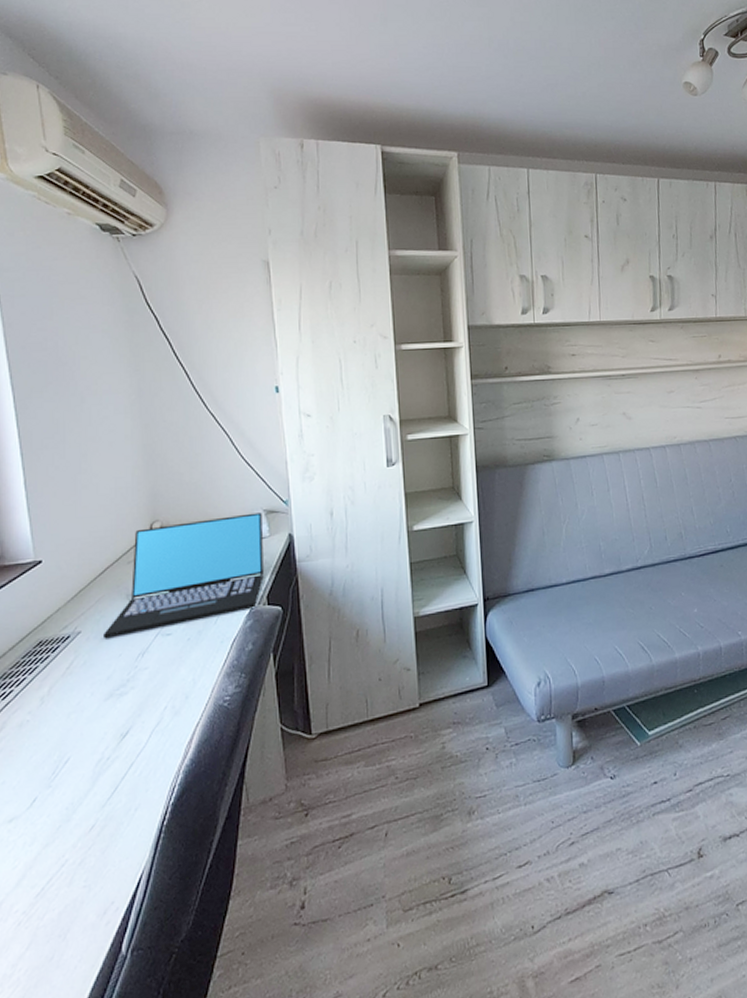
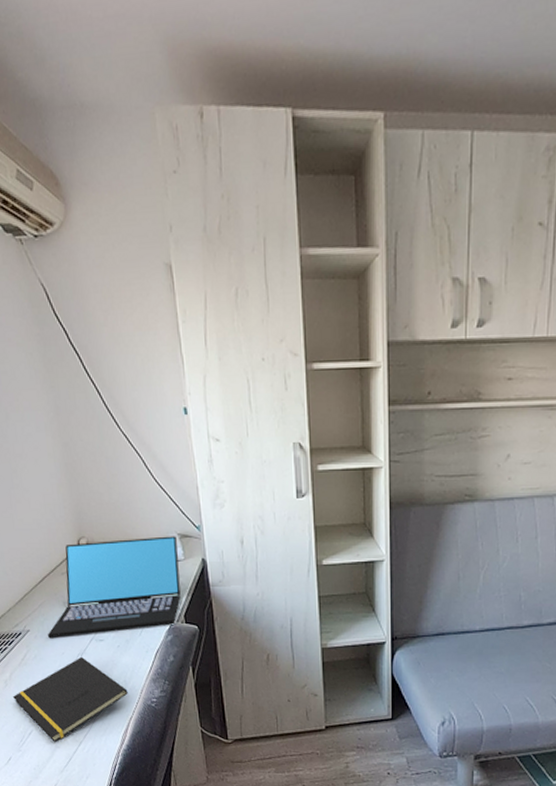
notepad: none [48,656,196,768] -> present [12,656,128,742]

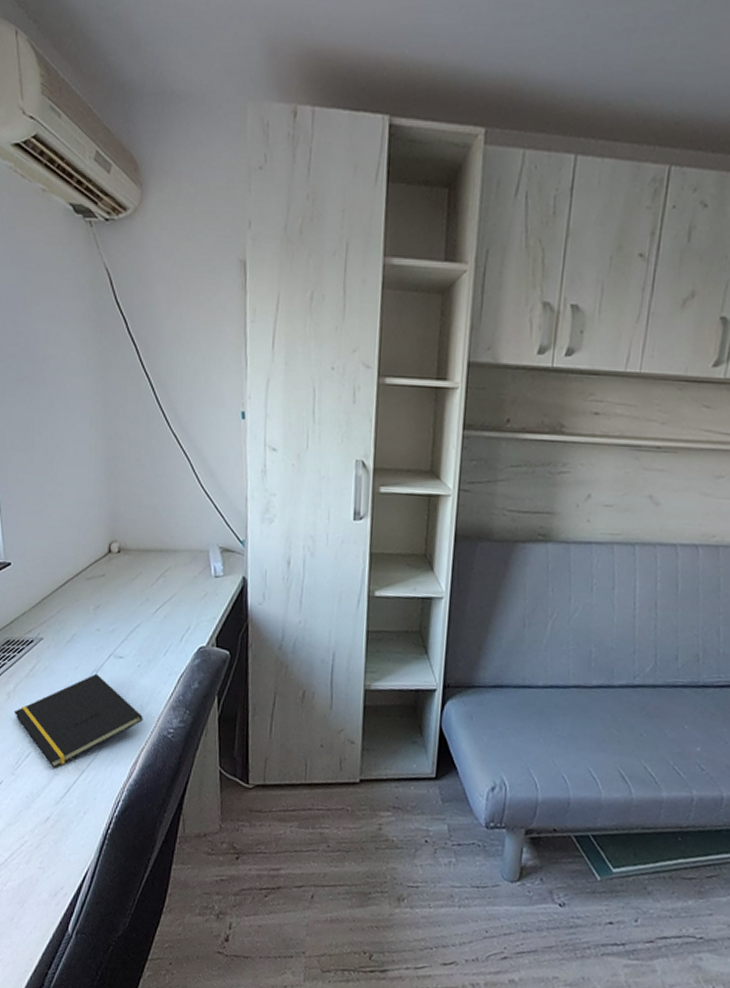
laptop: present [47,536,181,638] -> none [61,547,217,650]

